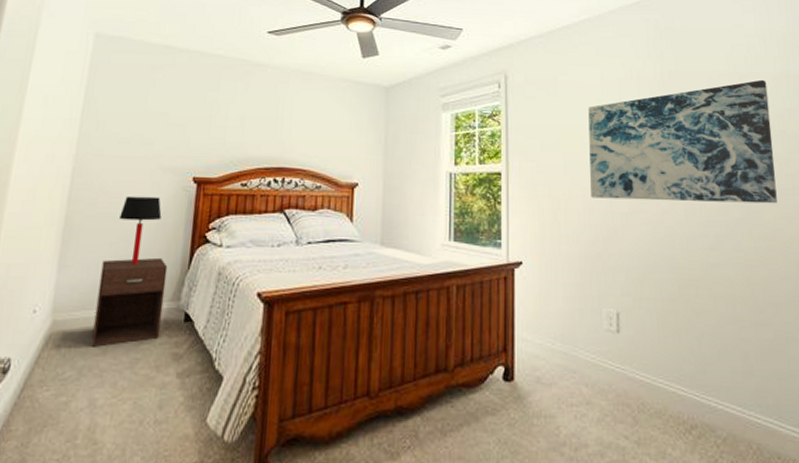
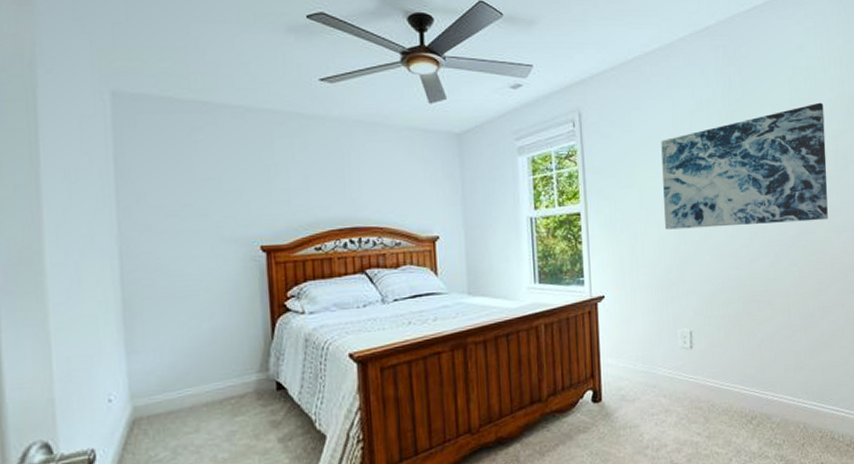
nightstand: present [91,257,168,347] -> none [176,331,253,427]
table lamp: present [119,195,162,265] -> none [185,270,233,342]

